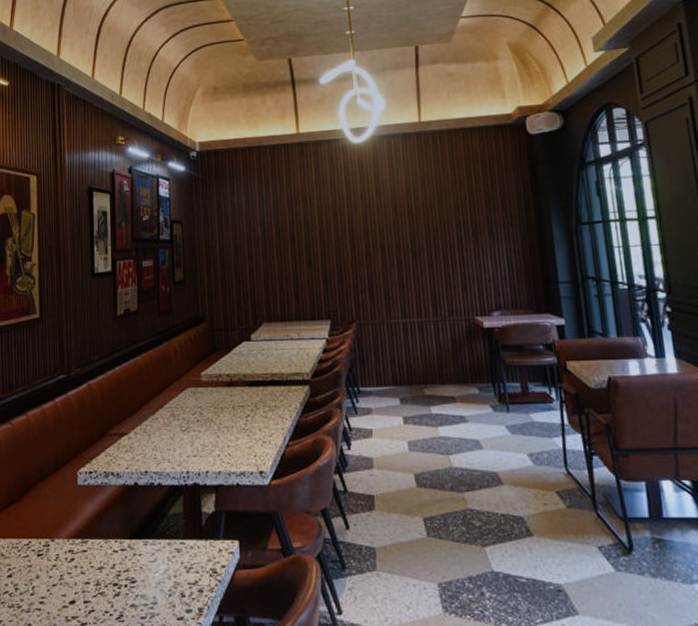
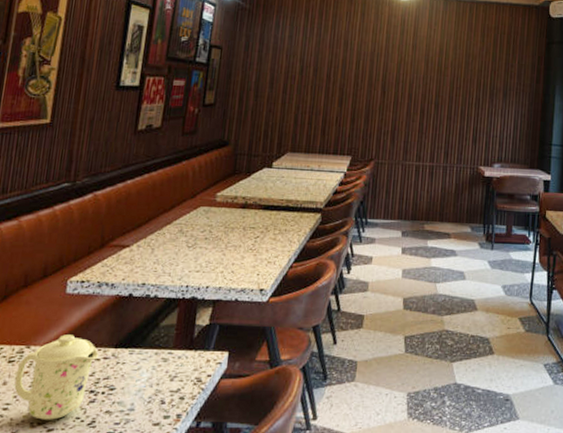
mug: none [46,527,115,614] -> present [14,334,99,420]

